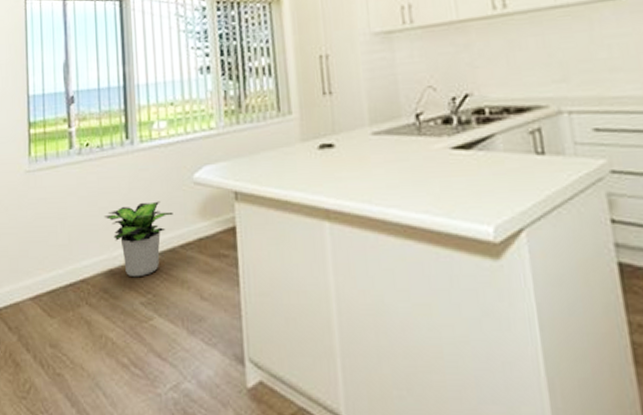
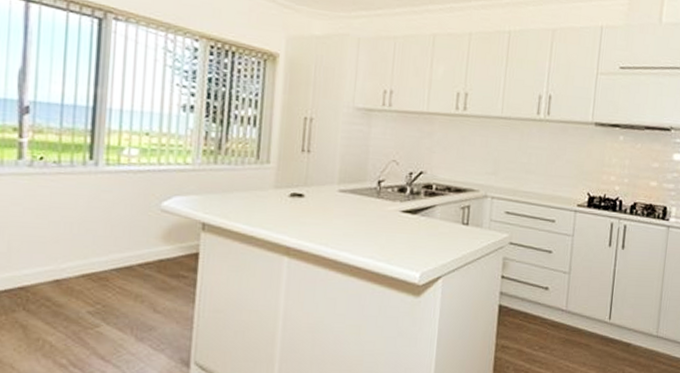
potted plant: present [103,201,173,278] -> none [54,221,135,289]

